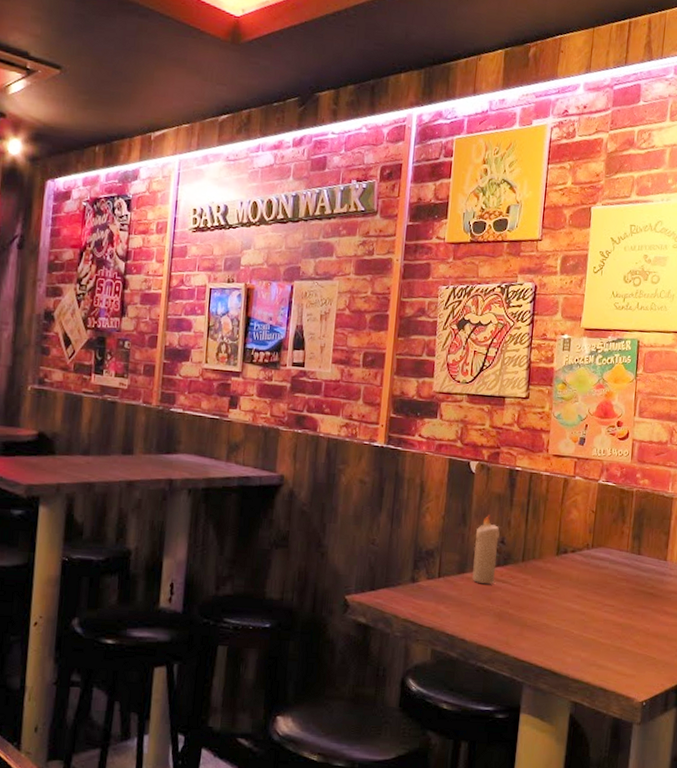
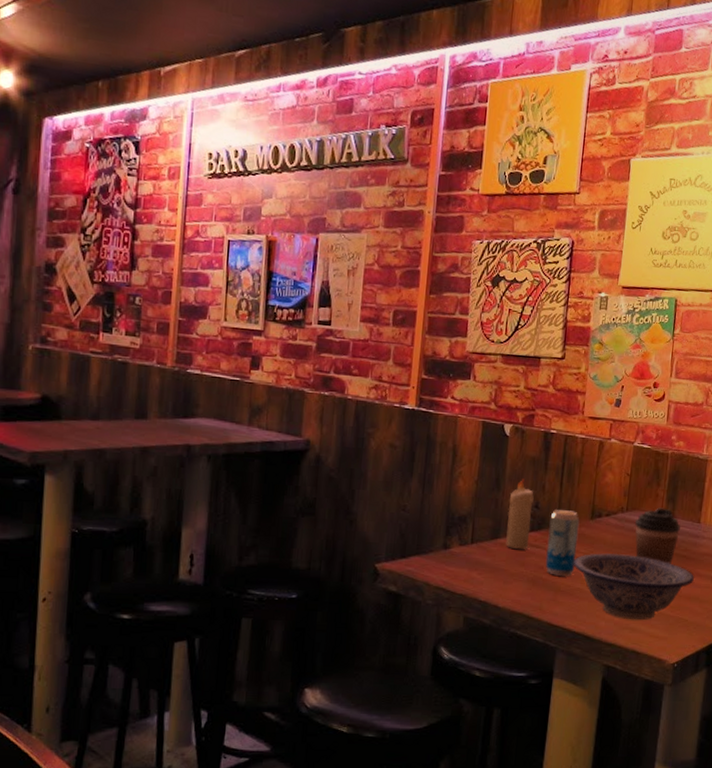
beverage can: none [511,545,546,611] -> present [545,510,580,576]
bowl: none [539,589,662,658] -> present [573,553,694,621]
coffee cup: none [601,545,647,601] -> present [635,507,681,564]

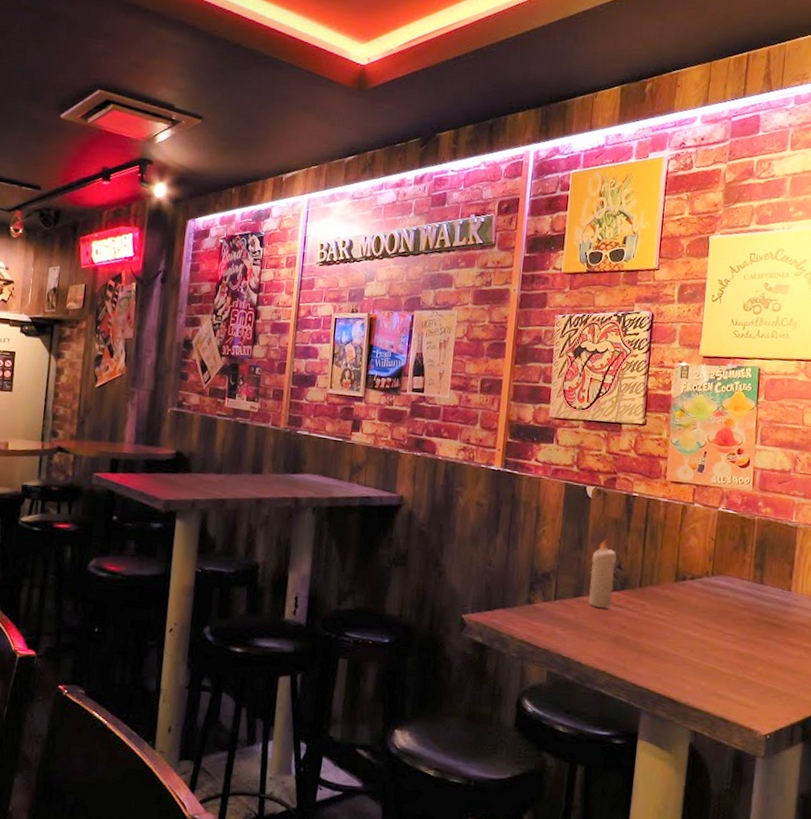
beverage can: present [545,510,580,576] -> none [628,571,664,638]
bowl: present [573,553,694,621] -> none [657,616,786,688]
coffee cup: present [635,507,681,564] -> none [721,573,770,632]

